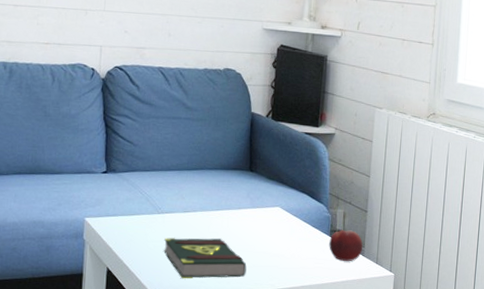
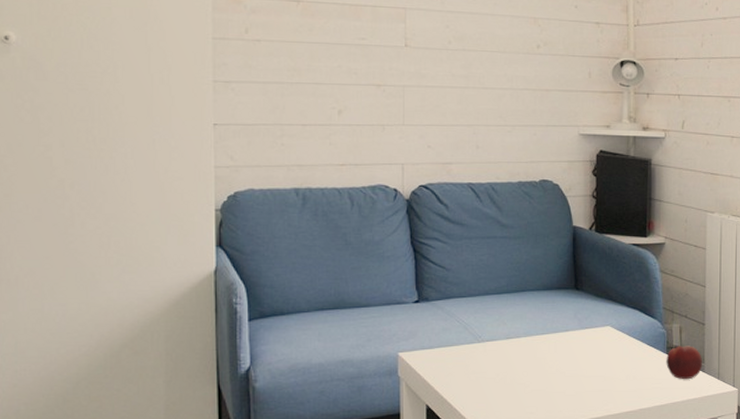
book: present [164,237,247,279] -> none [487,365,579,411]

